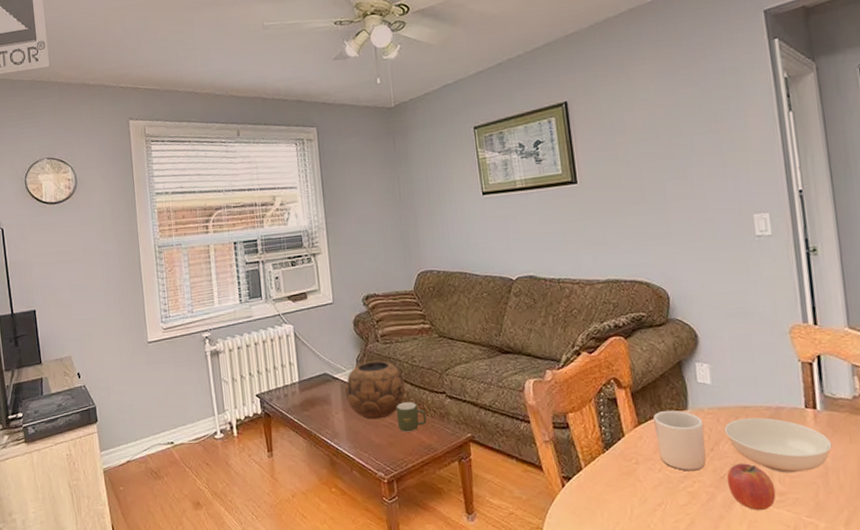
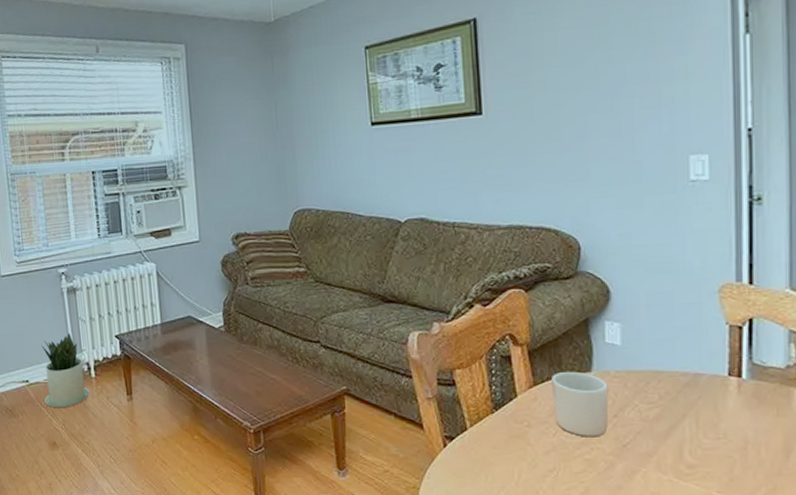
planter: none [186,393,233,468] -> present [41,332,90,408]
decorative bowl: present [344,360,406,420] -> none [210,304,277,367]
mug: present [395,402,427,432] -> none [265,350,299,382]
bowl: present [724,417,832,473] -> none [631,384,756,445]
fruit: present [726,463,776,511] -> none [630,432,685,483]

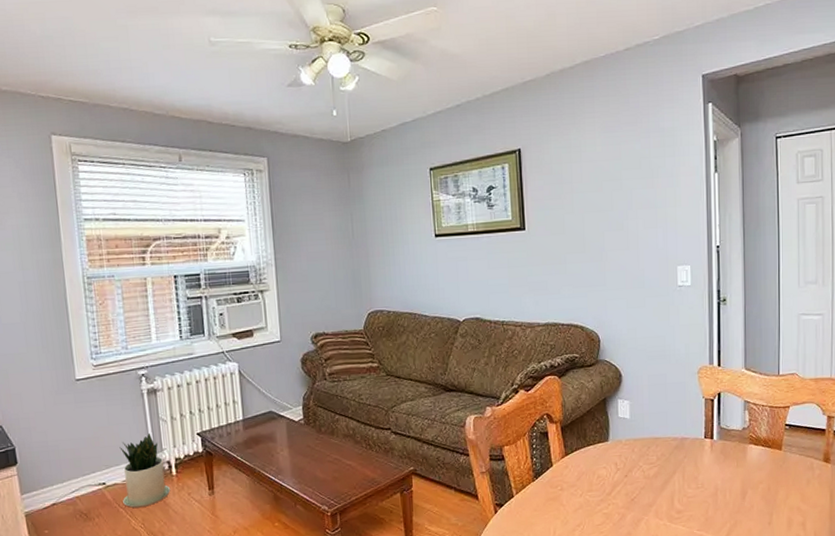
mug: present [552,371,609,437] -> none [579,442,621,495]

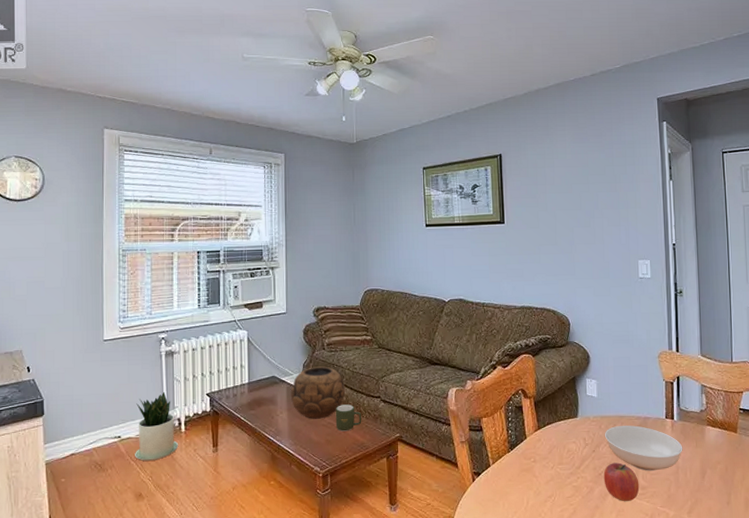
decorative bowl: none [290,398,352,456] -> present [290,366,346,419]
mug: none [341,438,372,467] -> present [335,404,362,432]
fruit: none [636,487,675,527] -> present [603,462,640,502]
bowl: none [637,447,723,494] -> present [604,425,683,471]

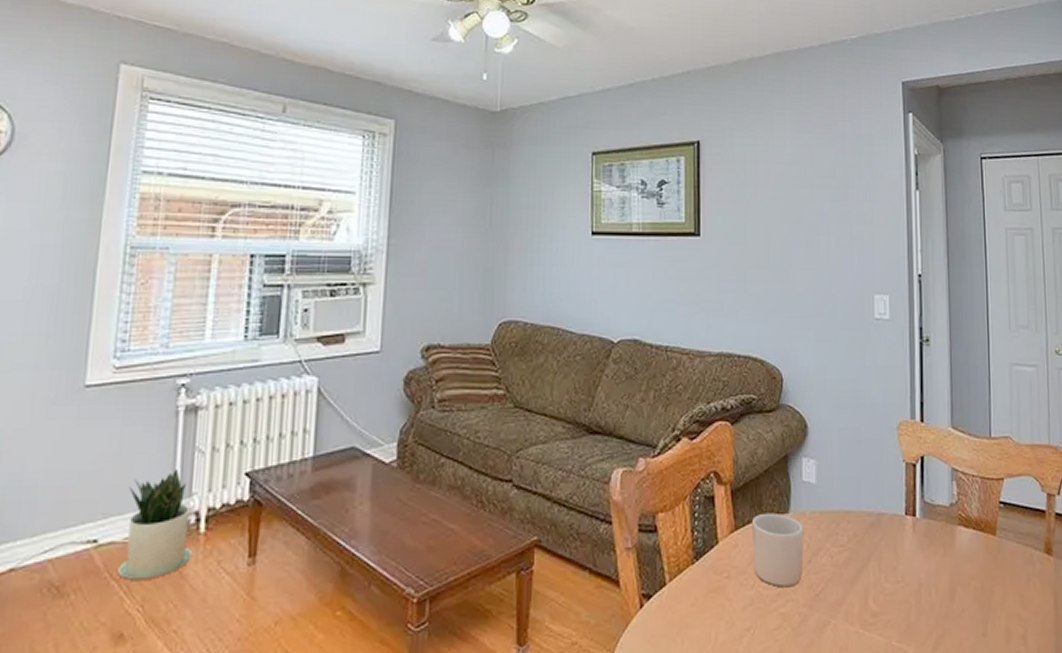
decorative bowl: present [290,366,346,419] -> none [377,433,462,514]
mug: present [335,404,362,432] -> none [443,491,483,533]
mug: none [551,417,590,469] -> present [752,512,804,588]
fruit: present [603,462,640,502] -> none [821,578,869,636]
bowl: present [604,425,683,471] -> none [824,525,927,590]

